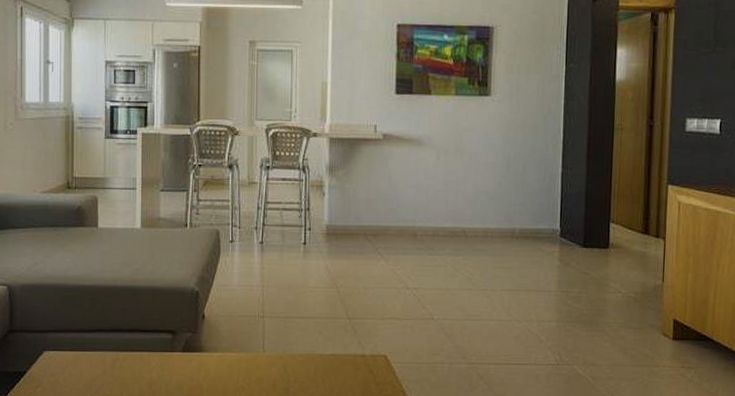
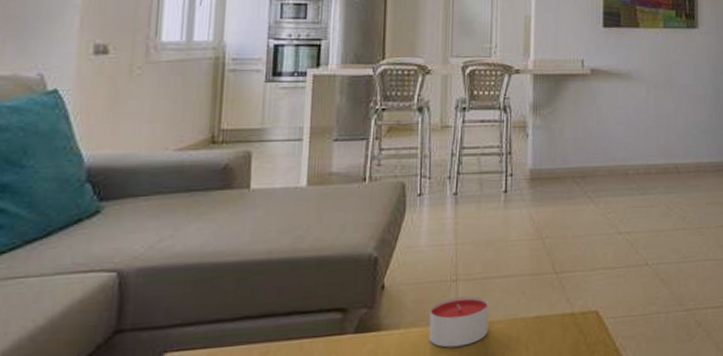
candle: none [241,330,291,372] -> present [429,295,490,348]

